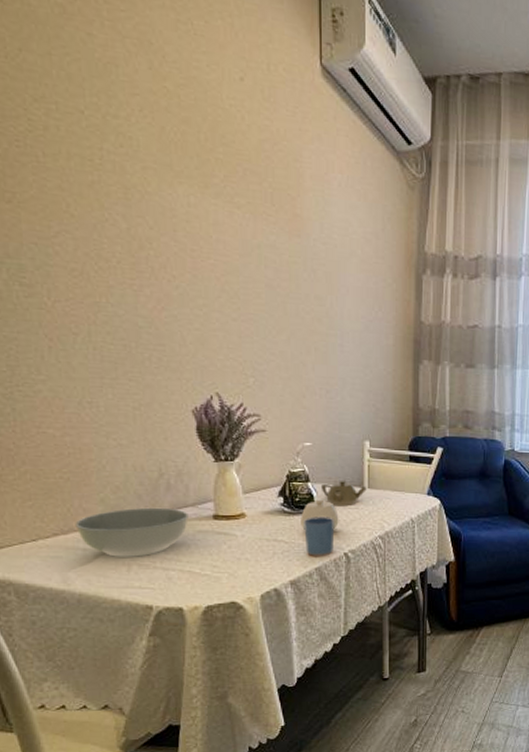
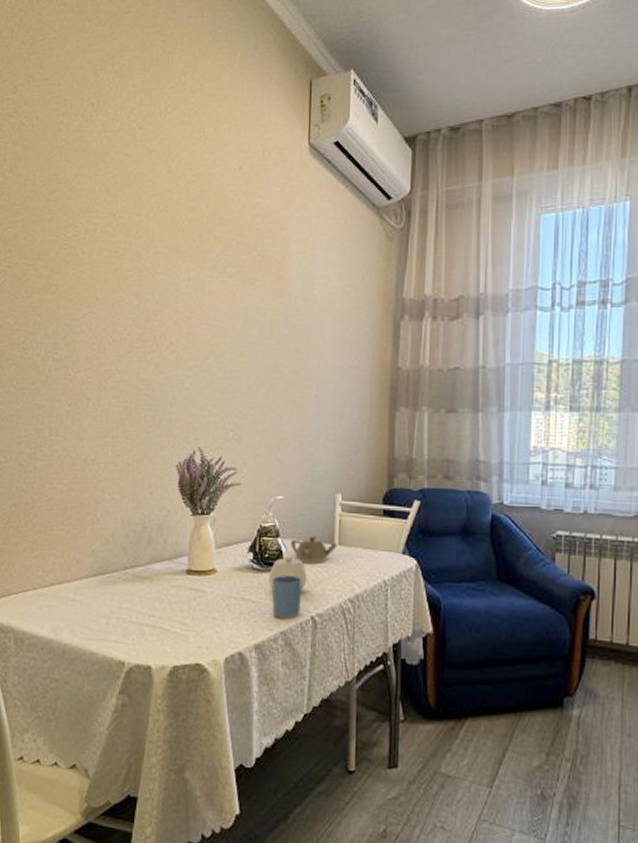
bowl: present [75,507,190,558] -> none [69,560,166,611]

